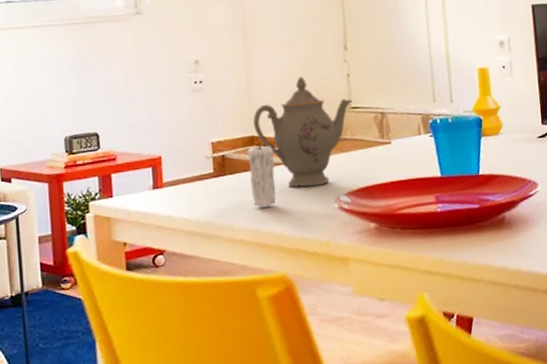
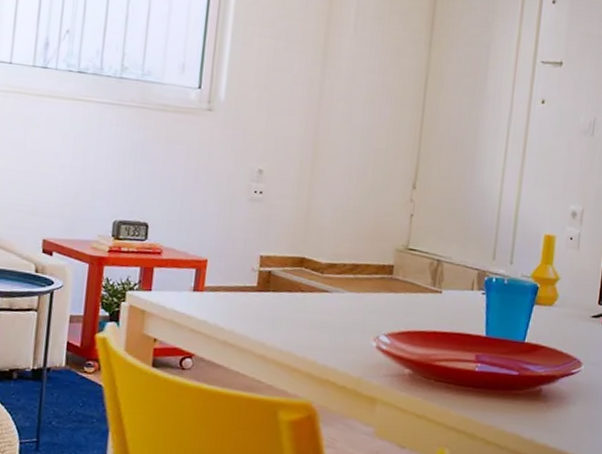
candle: present [247,137,276,208] -> none [291,259,322,332]
teapot: present [253,77,352,187] -> none [305,207,411,321]

